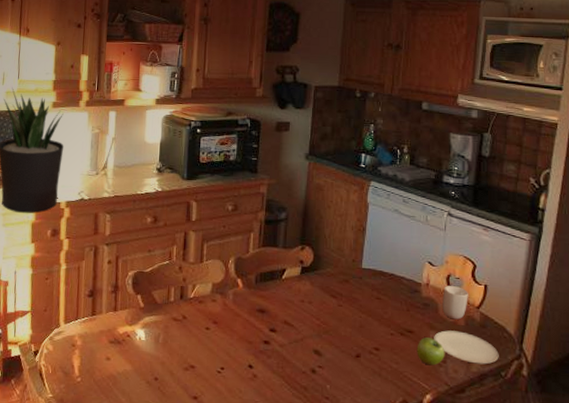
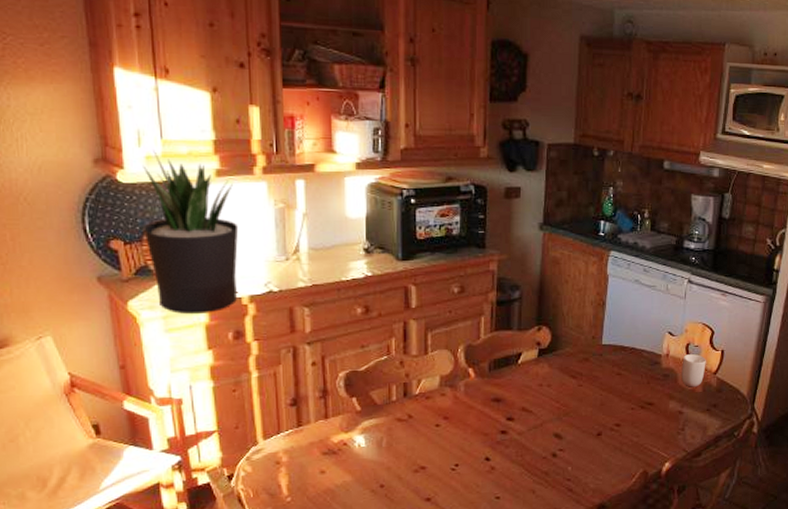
fruit: present [416,337,445,366] -> none [656,408,683,435]
plate: present [434,330,499,365] -> none [673,398,733,428]

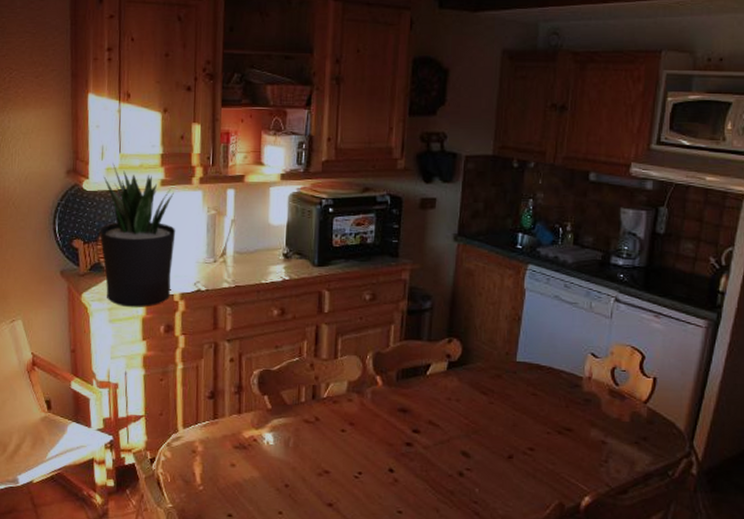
cup: present [681,354,706,387] -> none [605,379,635,416]

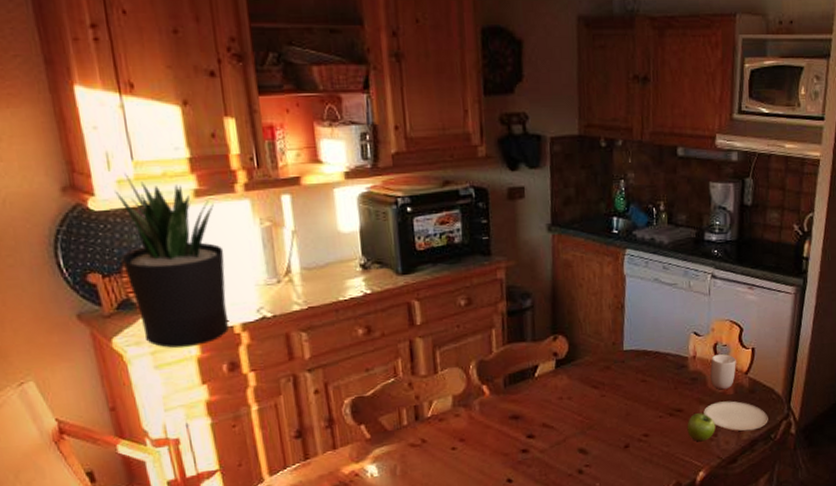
fruit: none [575,436,607,466] -> present [687,413,716,442]
plate: none [595,427,667,464] -> present [704,401,768,432]
cup: none [605,379,635,416] -> present [710,354,736,390]

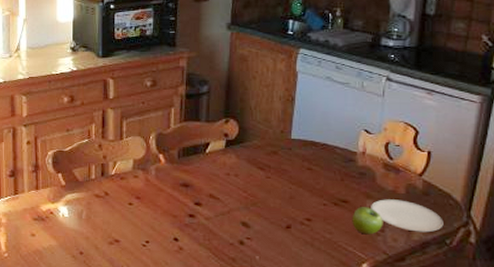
cup: present [710,354,736,390] -> none [380,154,409,188]

